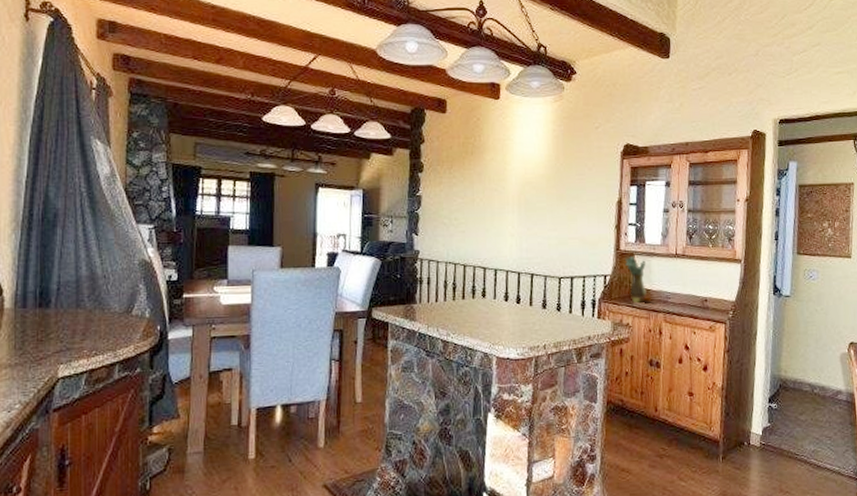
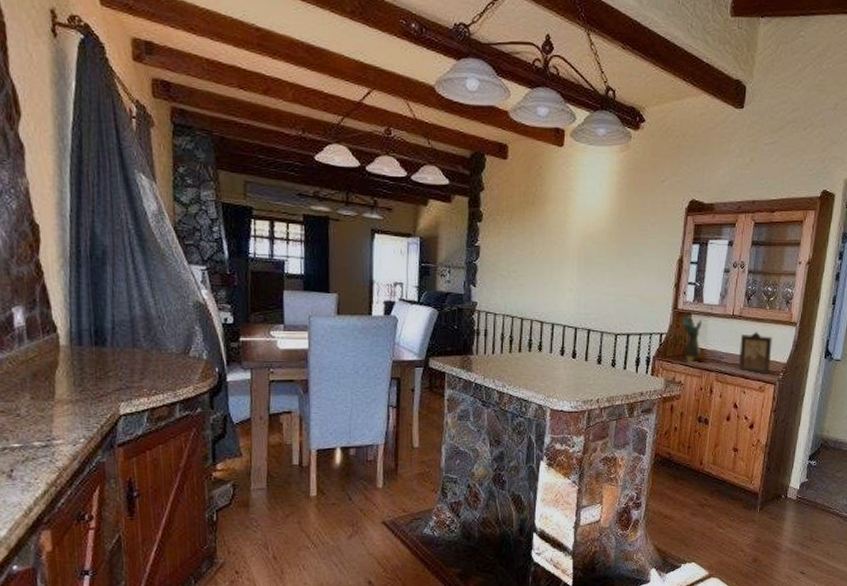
photo frame: none [685,269,719,313] -> present [738,331,773,374]

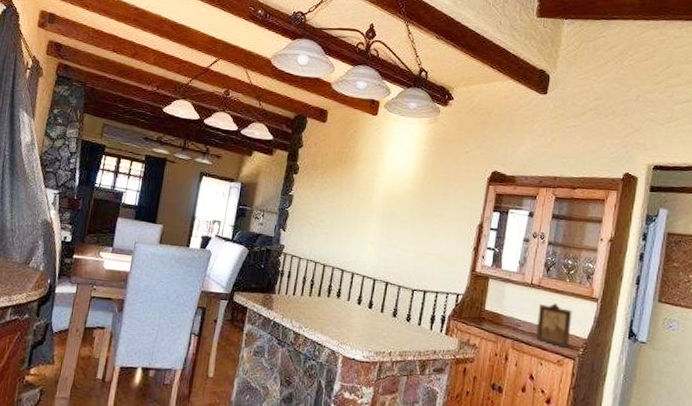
vase: present [681,313,702,363] -> none [478,277,499,327]

